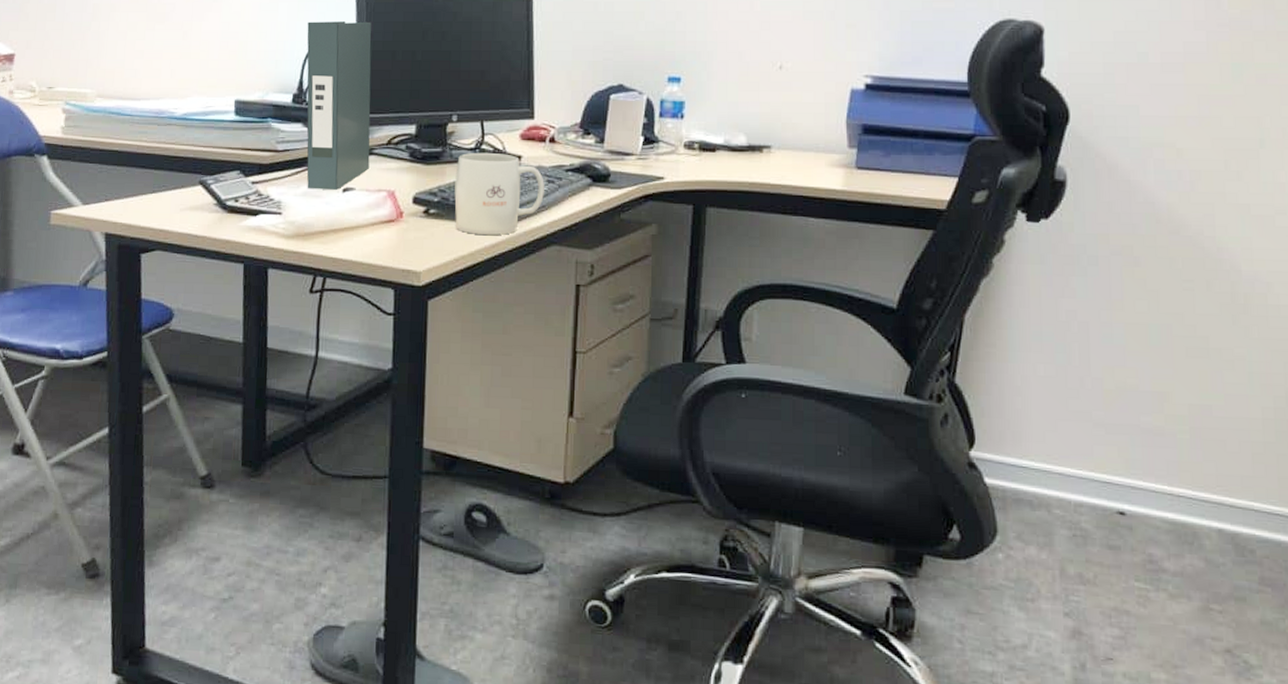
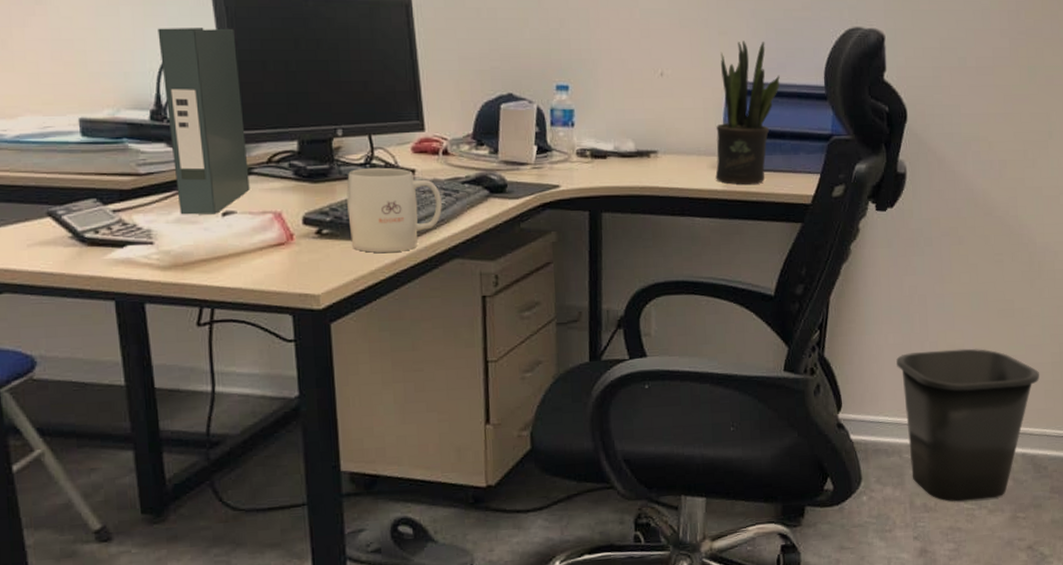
potted plant: none [834,33,915,185] -> present [715,41,780,184]
waste bin: none [1046,388,1244,580] -> present [895,348,1039,502]

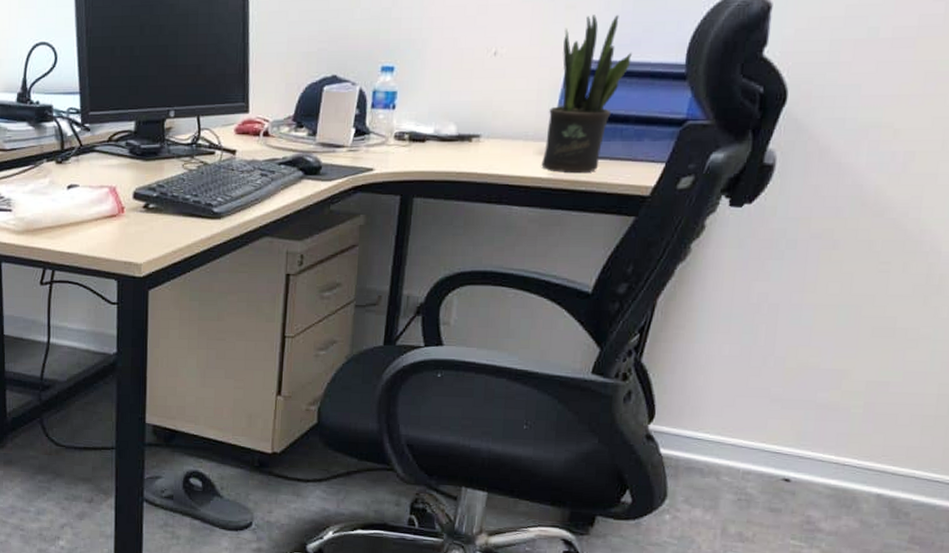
binder: present [157,28,250,215] -> none [28,17,92,187]
mug: present [346,167,442,253] -> none [172,147,258,228]
waste bin: present [895,348,1039,502] -> none [727,367,918,538]

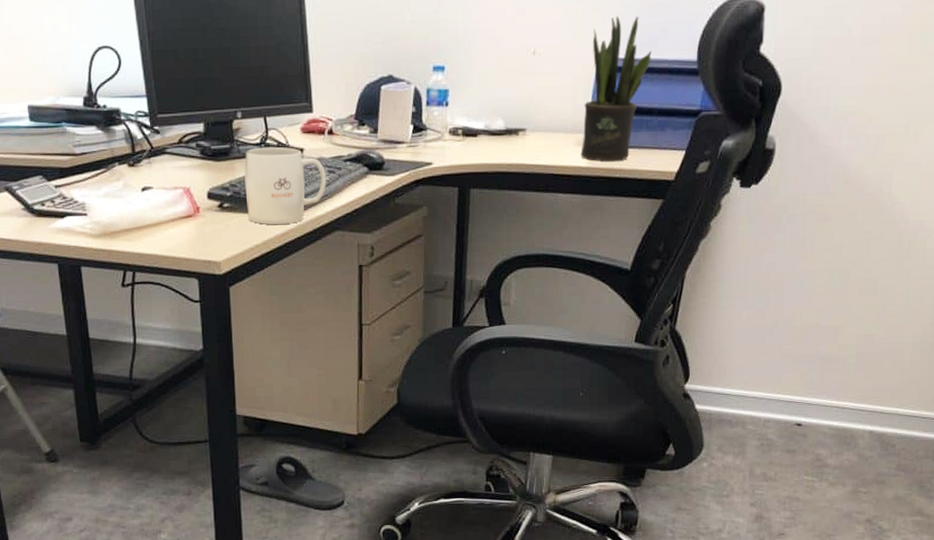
mug: none [172,147,258,228] -> present [244,146,326,225]

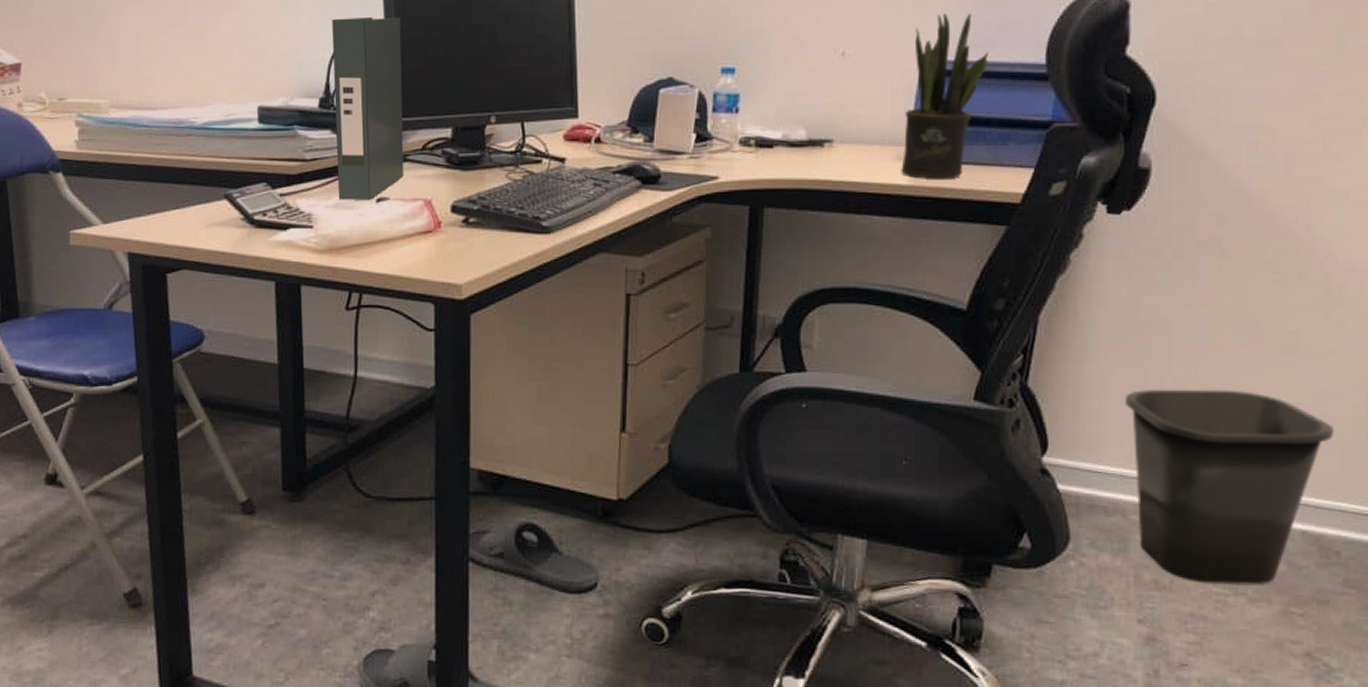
binder: none [88,20,164,190] -> present [332,16,404,200]
mug: present [244,146,326,225] -> none [495,155,590,243]
waste bin: none [747,326,897,473] -> present [1124,389,1334,584]

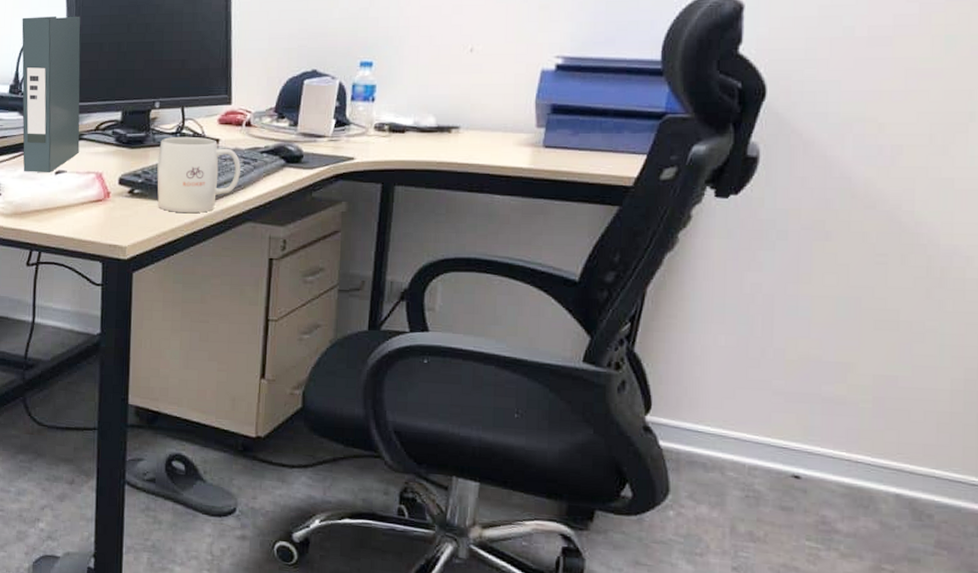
mug: none [495,155,590,243] -> present [157,136,241,213]
potted plant: present [901,13,988,179] -> none [522,14,607,163]
waste bin: present [1124,389,1334,584] -> none [725,358,930,541]

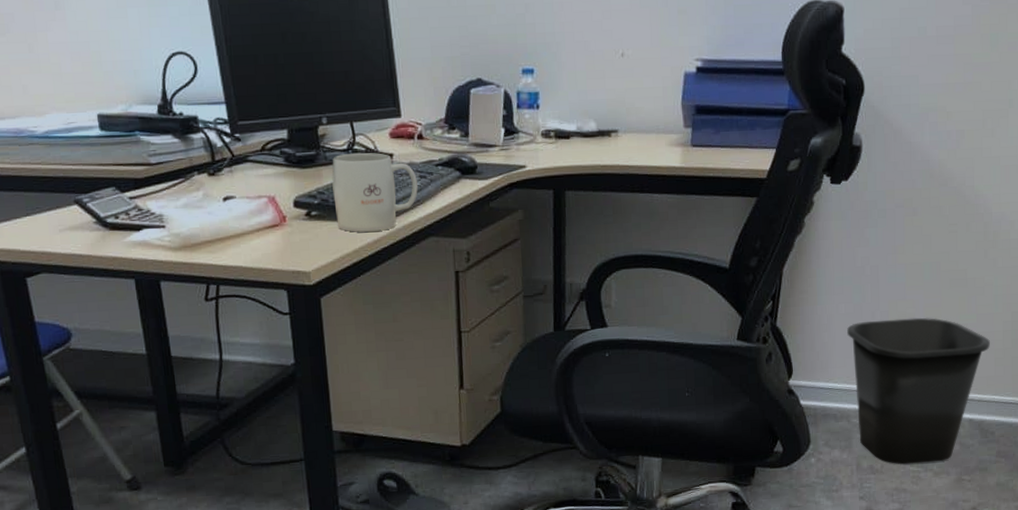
binder: present [21,16,81,172] -> none [161,25,247,201]
waste bin: none [725,358,930,541] -> present [846,317,990,464]

